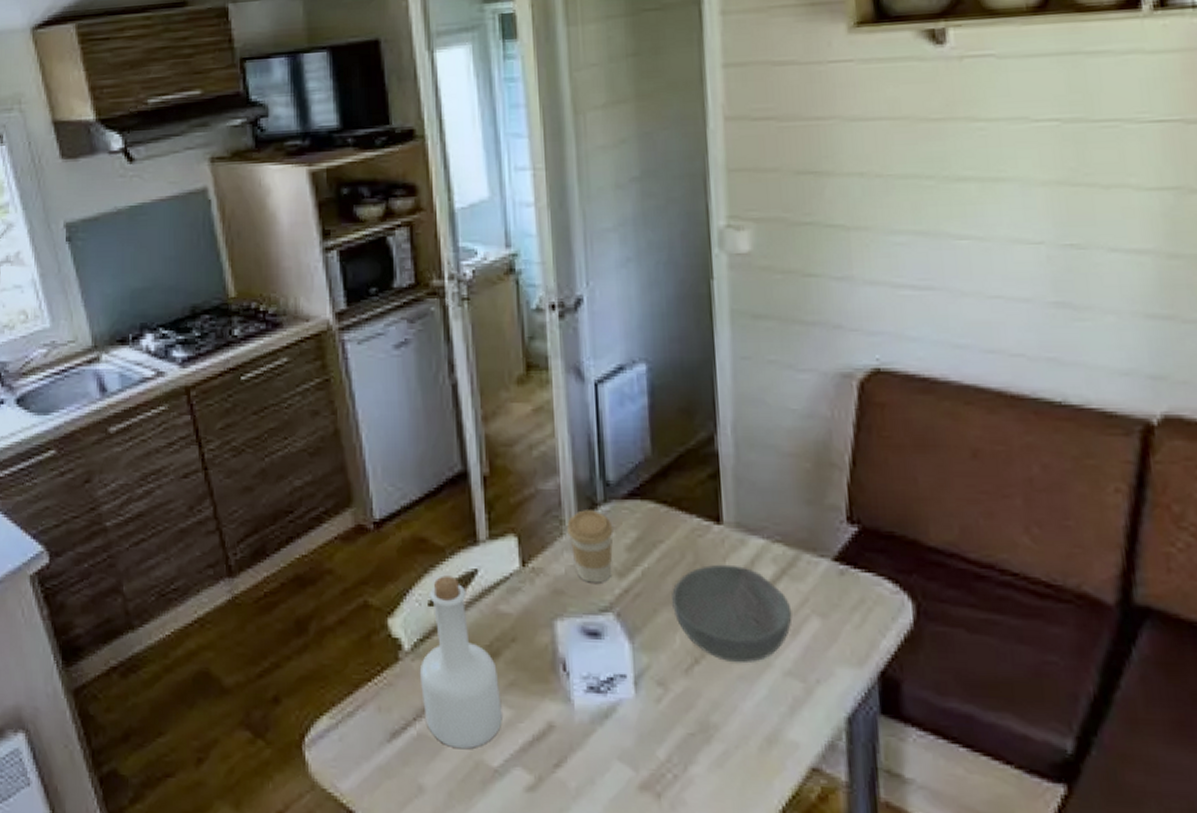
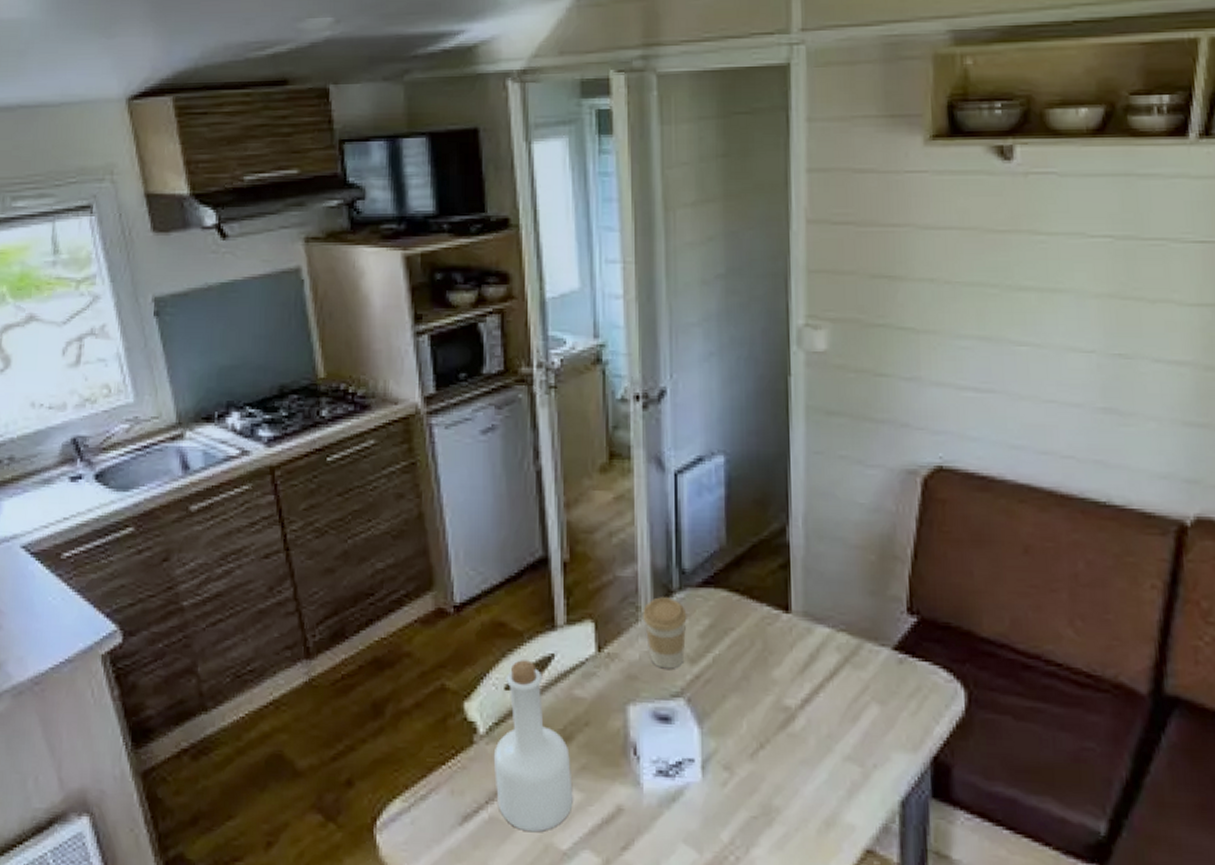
bowl: present [672,564,792,663] -> none [741,651,853,748]

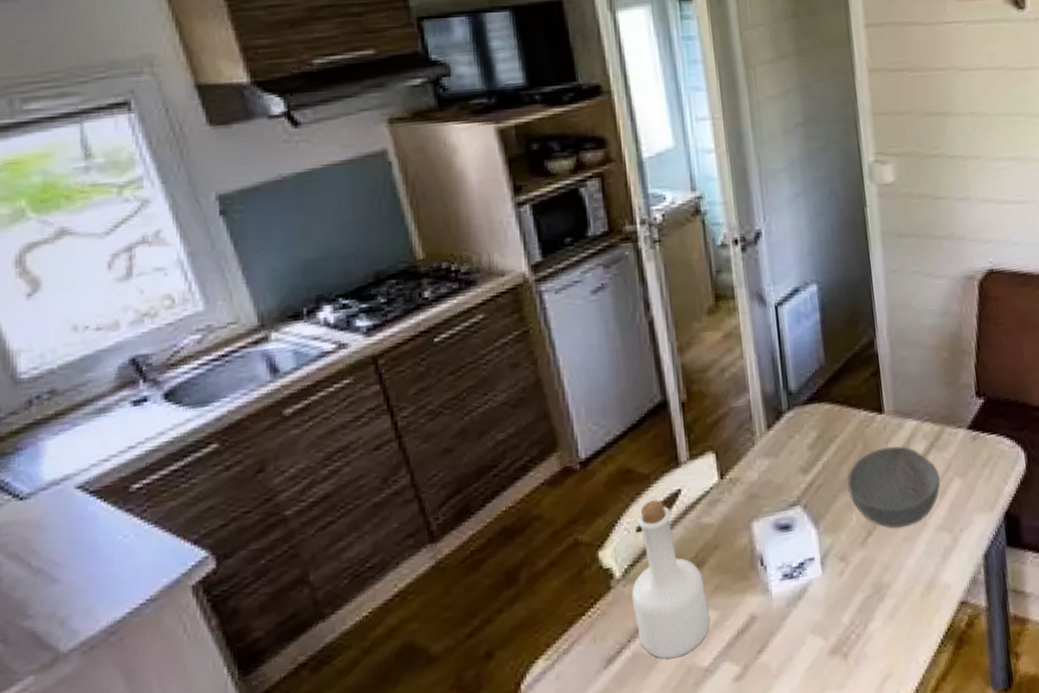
coffee cup: present [643,597,687,669] -> none [758,418,798,483]
bowl: none [741,651,853,748] -> present [847,446,940,529]

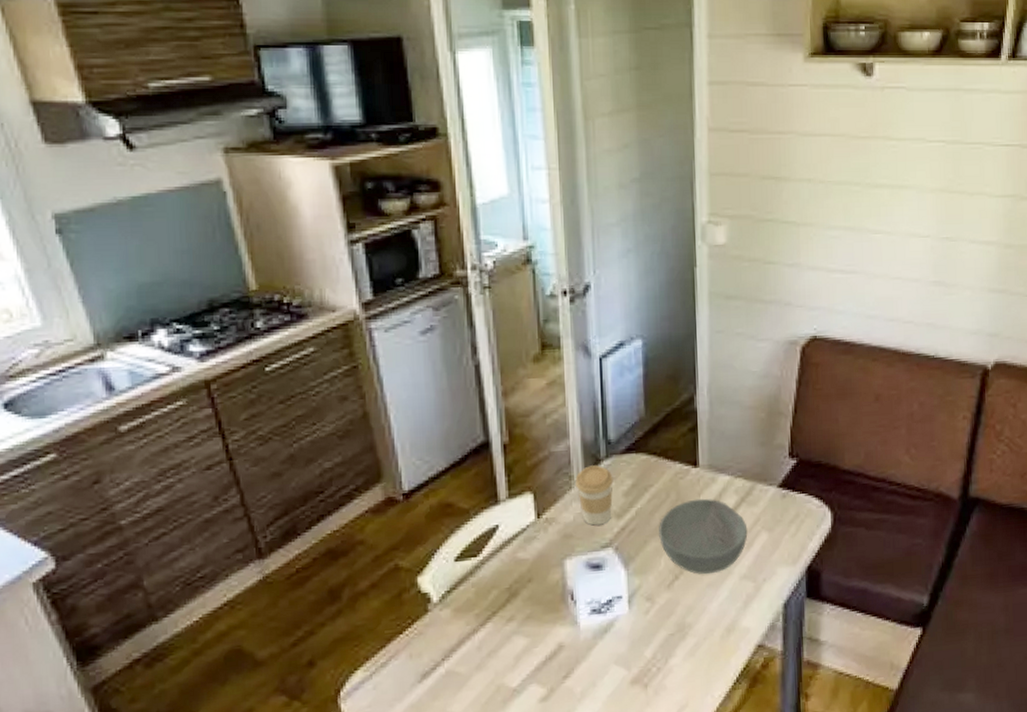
bottle: present [631,499,710,659] -> none [447,533,520,678]
coffee cup: none [758,418,798,483] -> present [575,465,613,526]

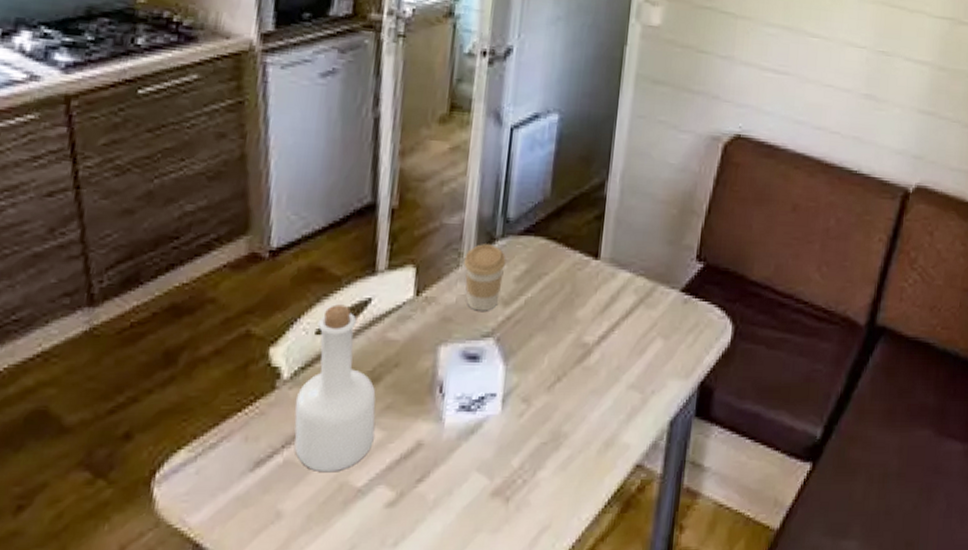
bottle: none [447,533,520,678] -> present [294,304,376,473]
bowl: present [659,498,748,575] -> none [546,294,643,380]

